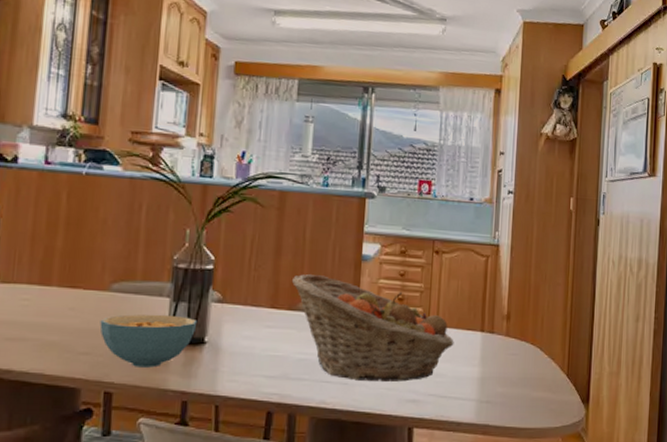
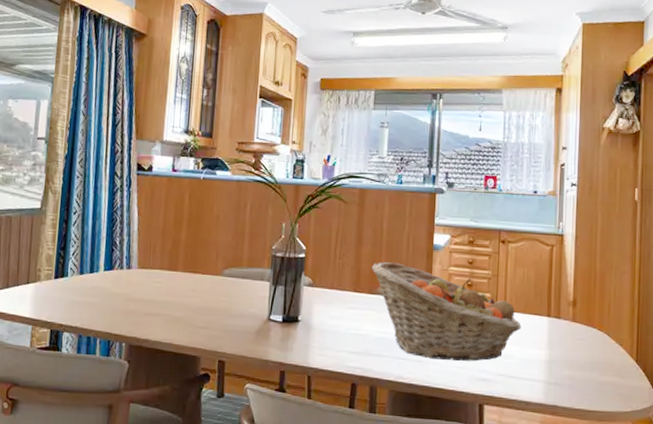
cereal bowl: present [100,314,198,368] -> none [214,295,292,341]

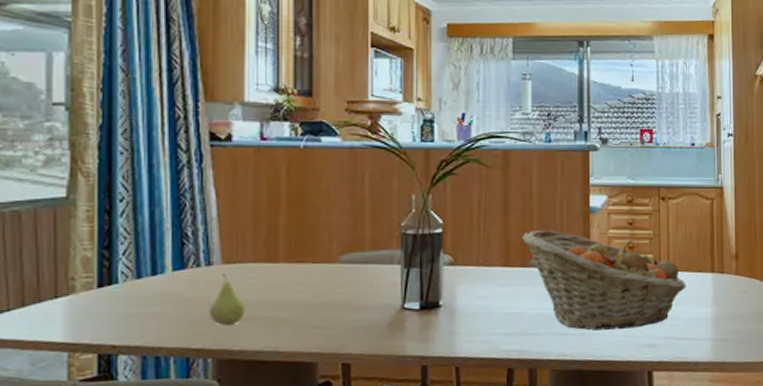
fruit: none [125,276,152,319] -> present [208,273,246,327]

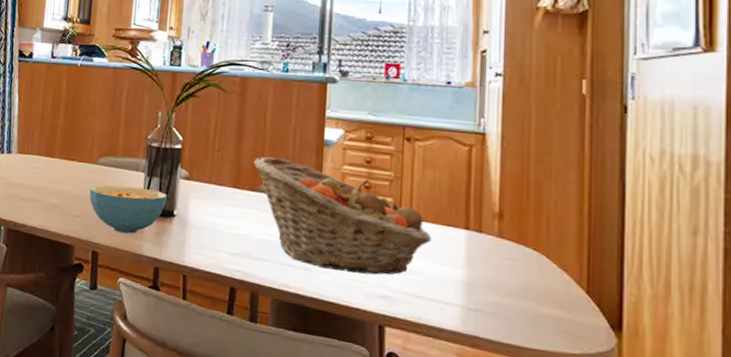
fruit: present [208,273,246,327] -> none [5,161,30,204]
cereal bowl: none [331,282,431,336] -> present [89,185,168,234]

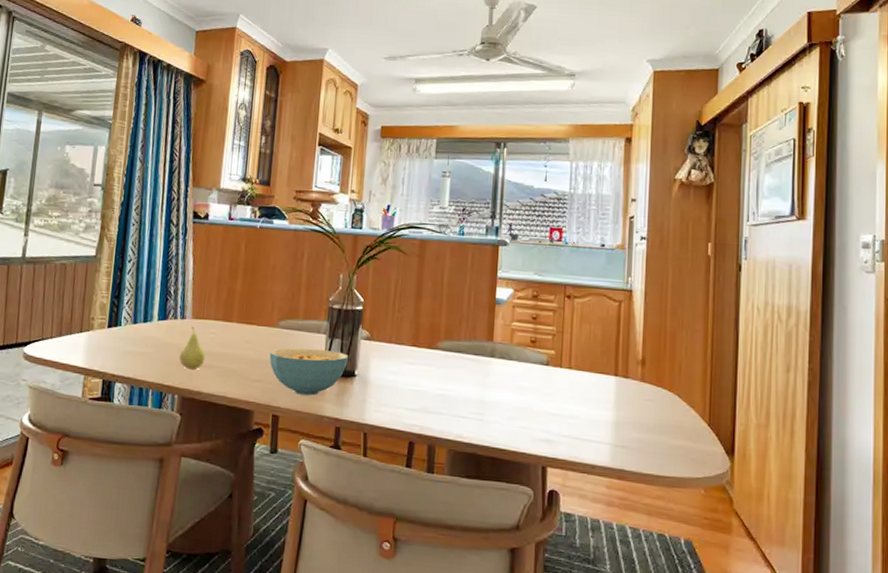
fruit: none [5,161,30,204] -> present [179,326,206,371]
fruit basket: present [253,157,432,275] -> none [431,316,587,421]

